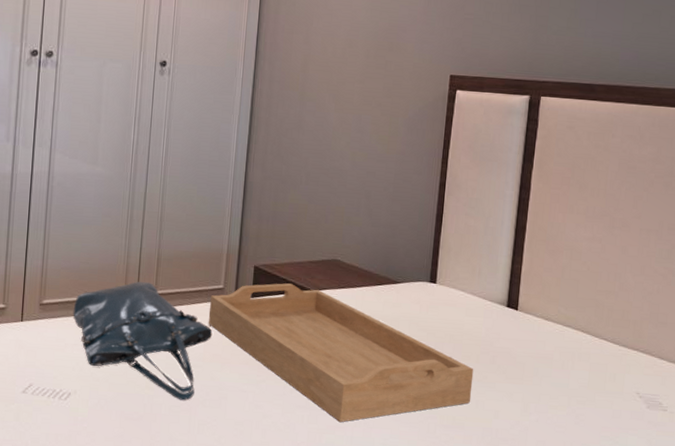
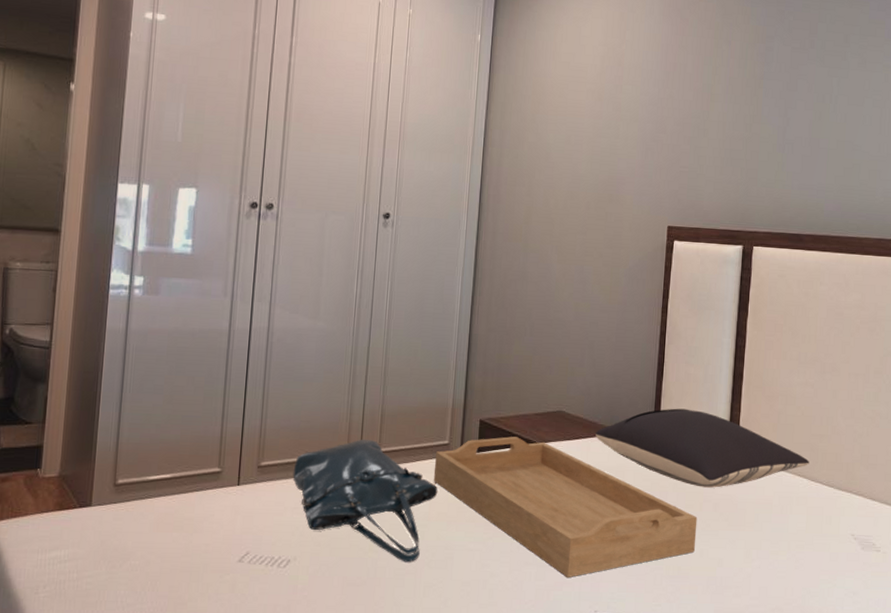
pillow: none [371,260,594,341] -> present [595,408,810,488]

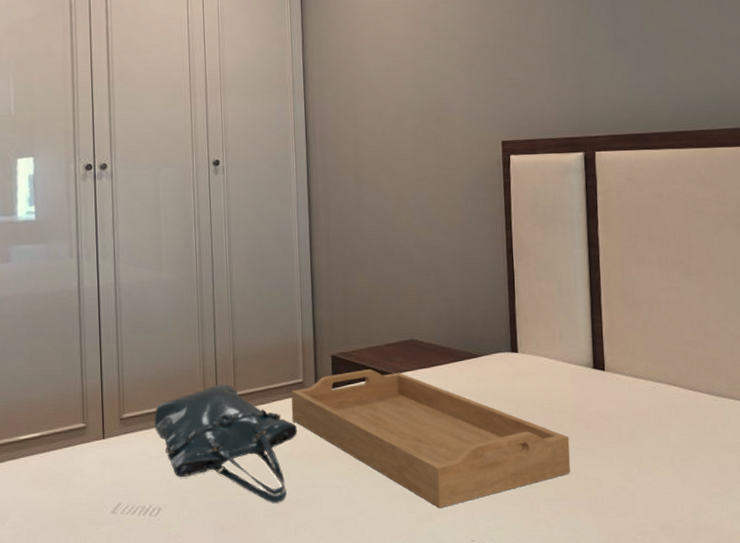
pillow: present [595,408,810,488] -> none [451,326,684,406]

